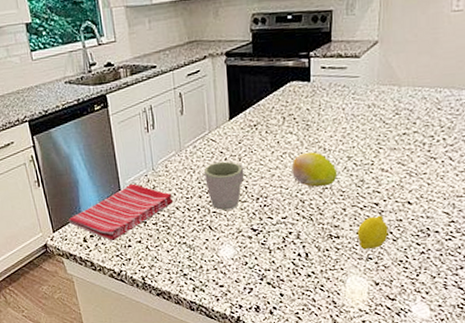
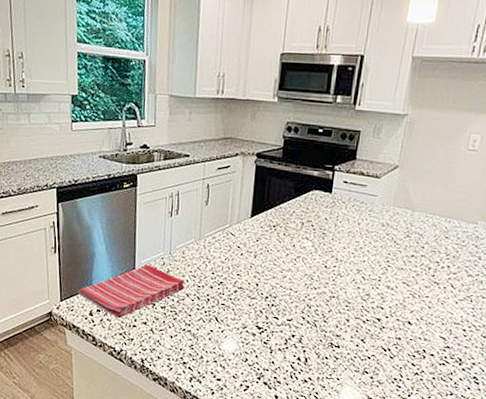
mug: present [204,161,245,210] -> none [219,255,258,304]
fruit: present [291,152,338,187] -> none [303,259,346,295]
fruit: present [357,215,388,250] -> none [356,330,387,363]

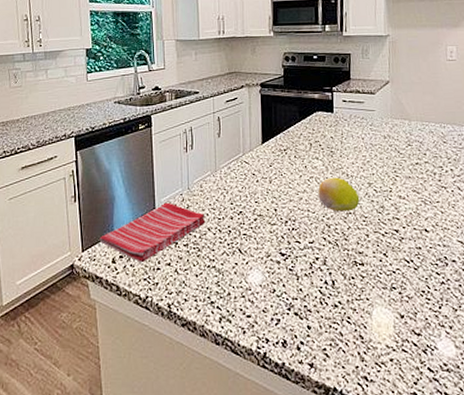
fruit: none [303,259,346,295] -> present [318,177,360,212]

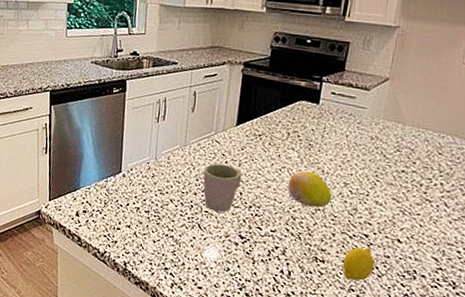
dish towel: present [99,202,205,263] -> none [66,168,169,221]
mug: none [237,183,274,233] -> present [203,163,242,213]
fruit: none [380,242,410,279] -> present [342,247,375,281]

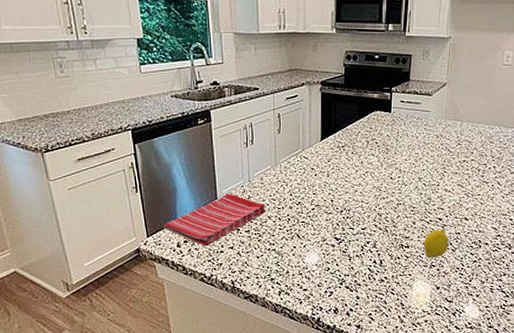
dish towel: none [66,168,169,221] -> present [163,193,265,247]
mug: present [203,163,242,213] -> none [296,177,331,220]
fruit: present [287,170,333,208] -> none [372,172,410,203]

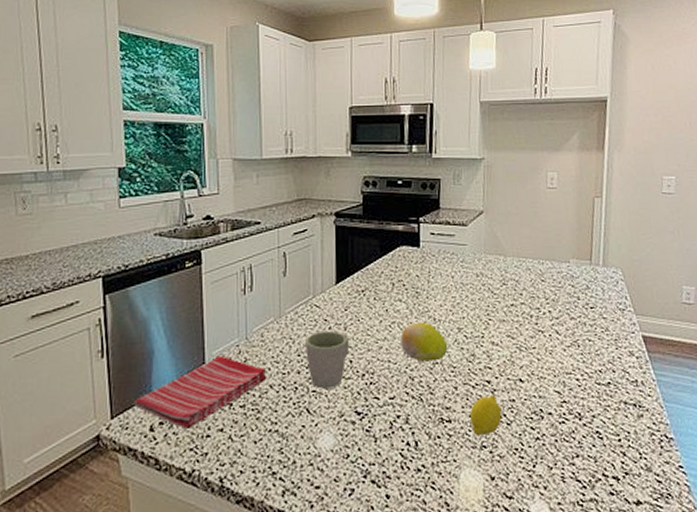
mug: none [296,177,331,220] -> present [306,330,350,389]
fruit: none [372,172,410,203] -> present [400,322,448,362]

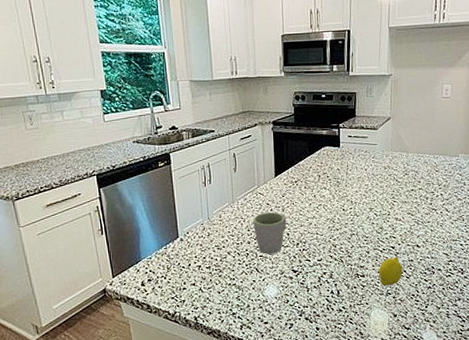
dish towel: present [133,355,266,430] -> none [128,231,225,285]
fruit: present [400,322,448,362] -> none [325,204,362,234]

